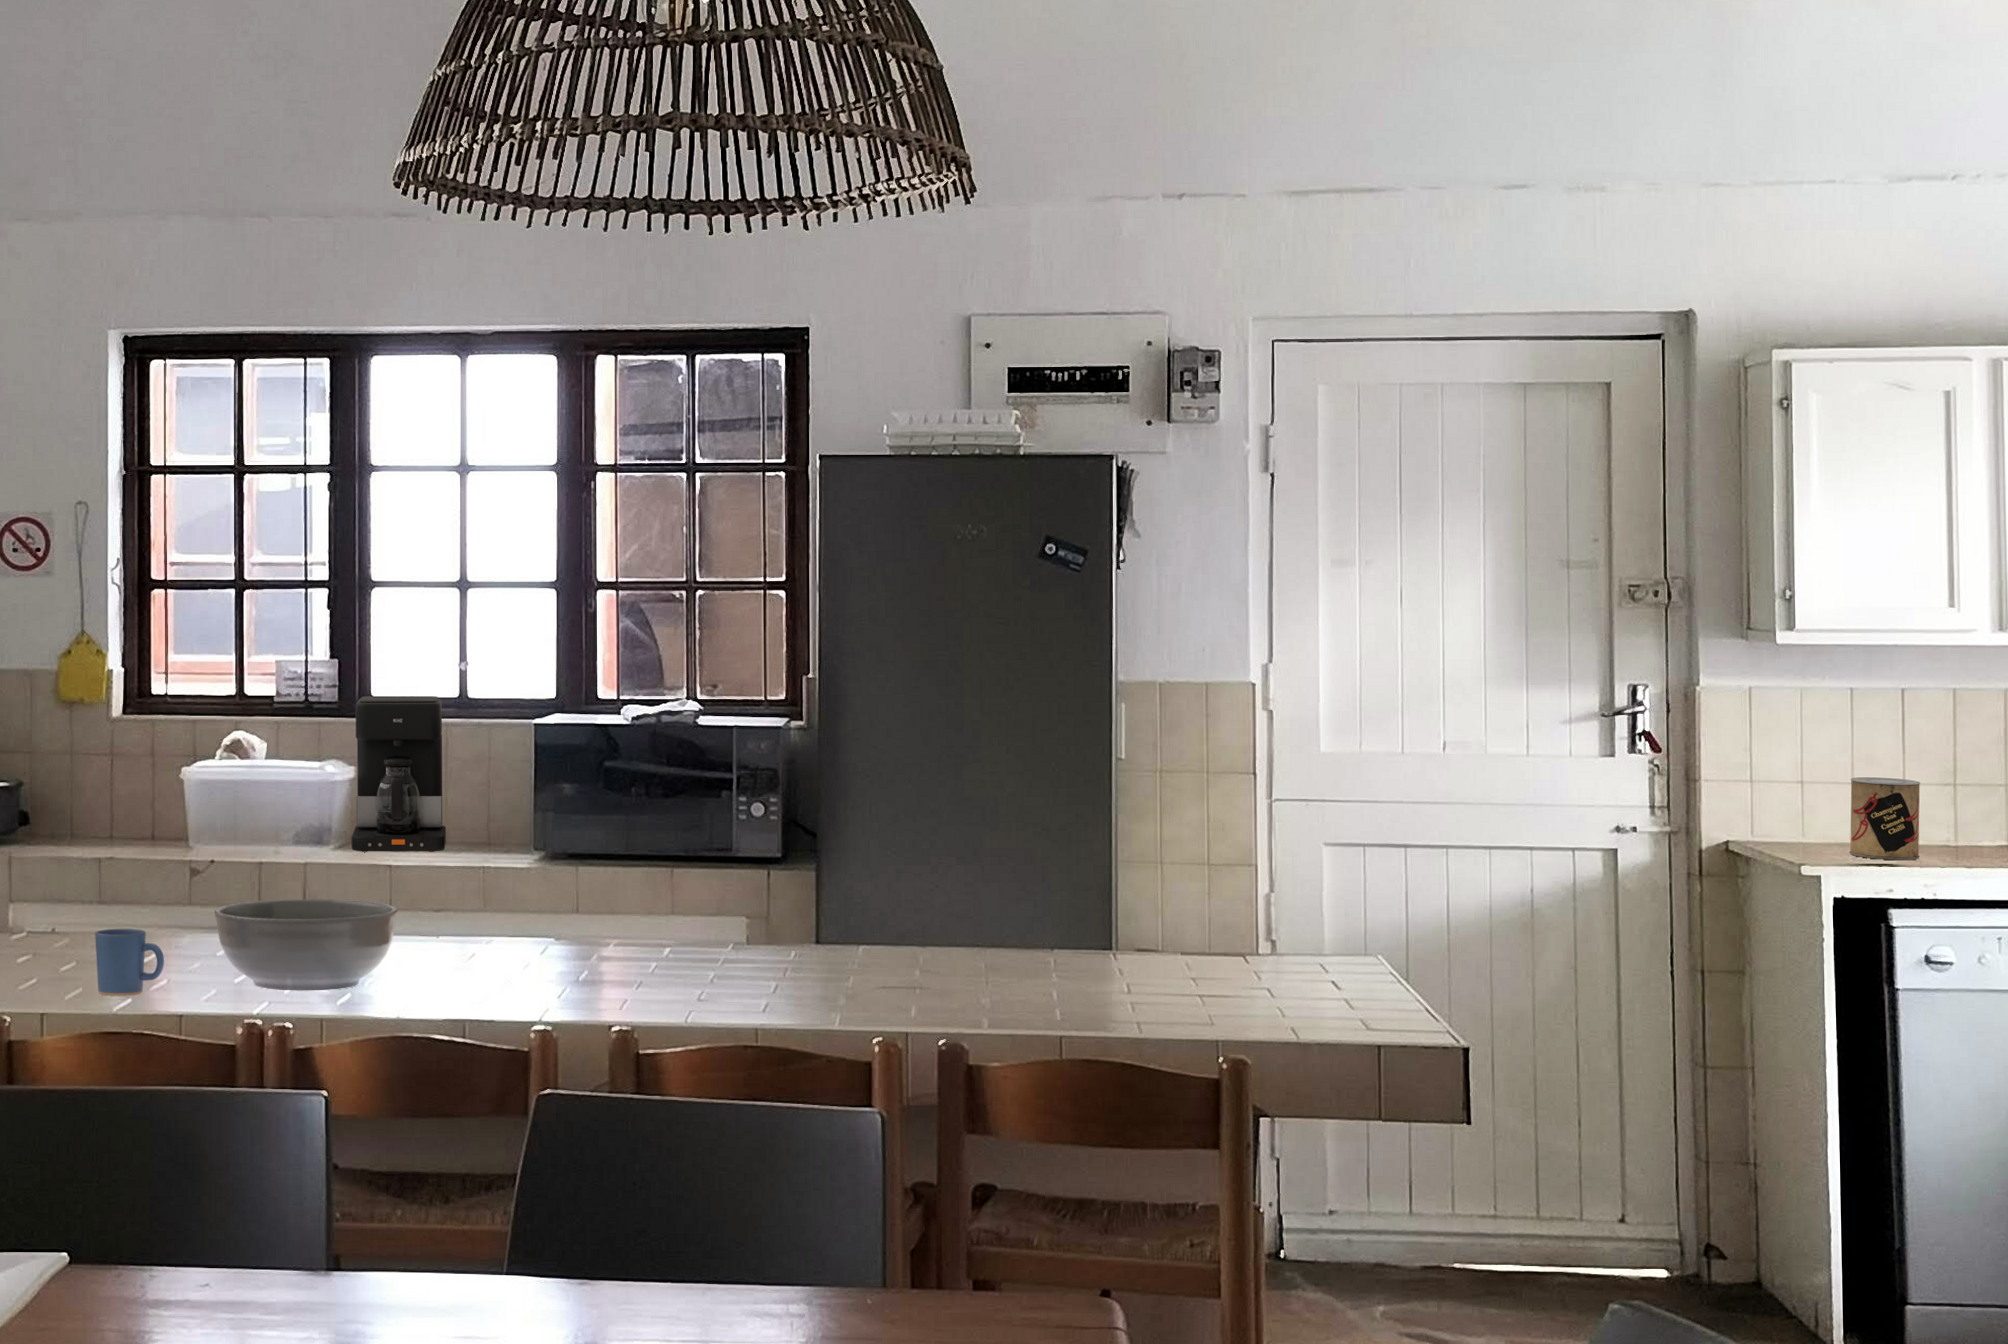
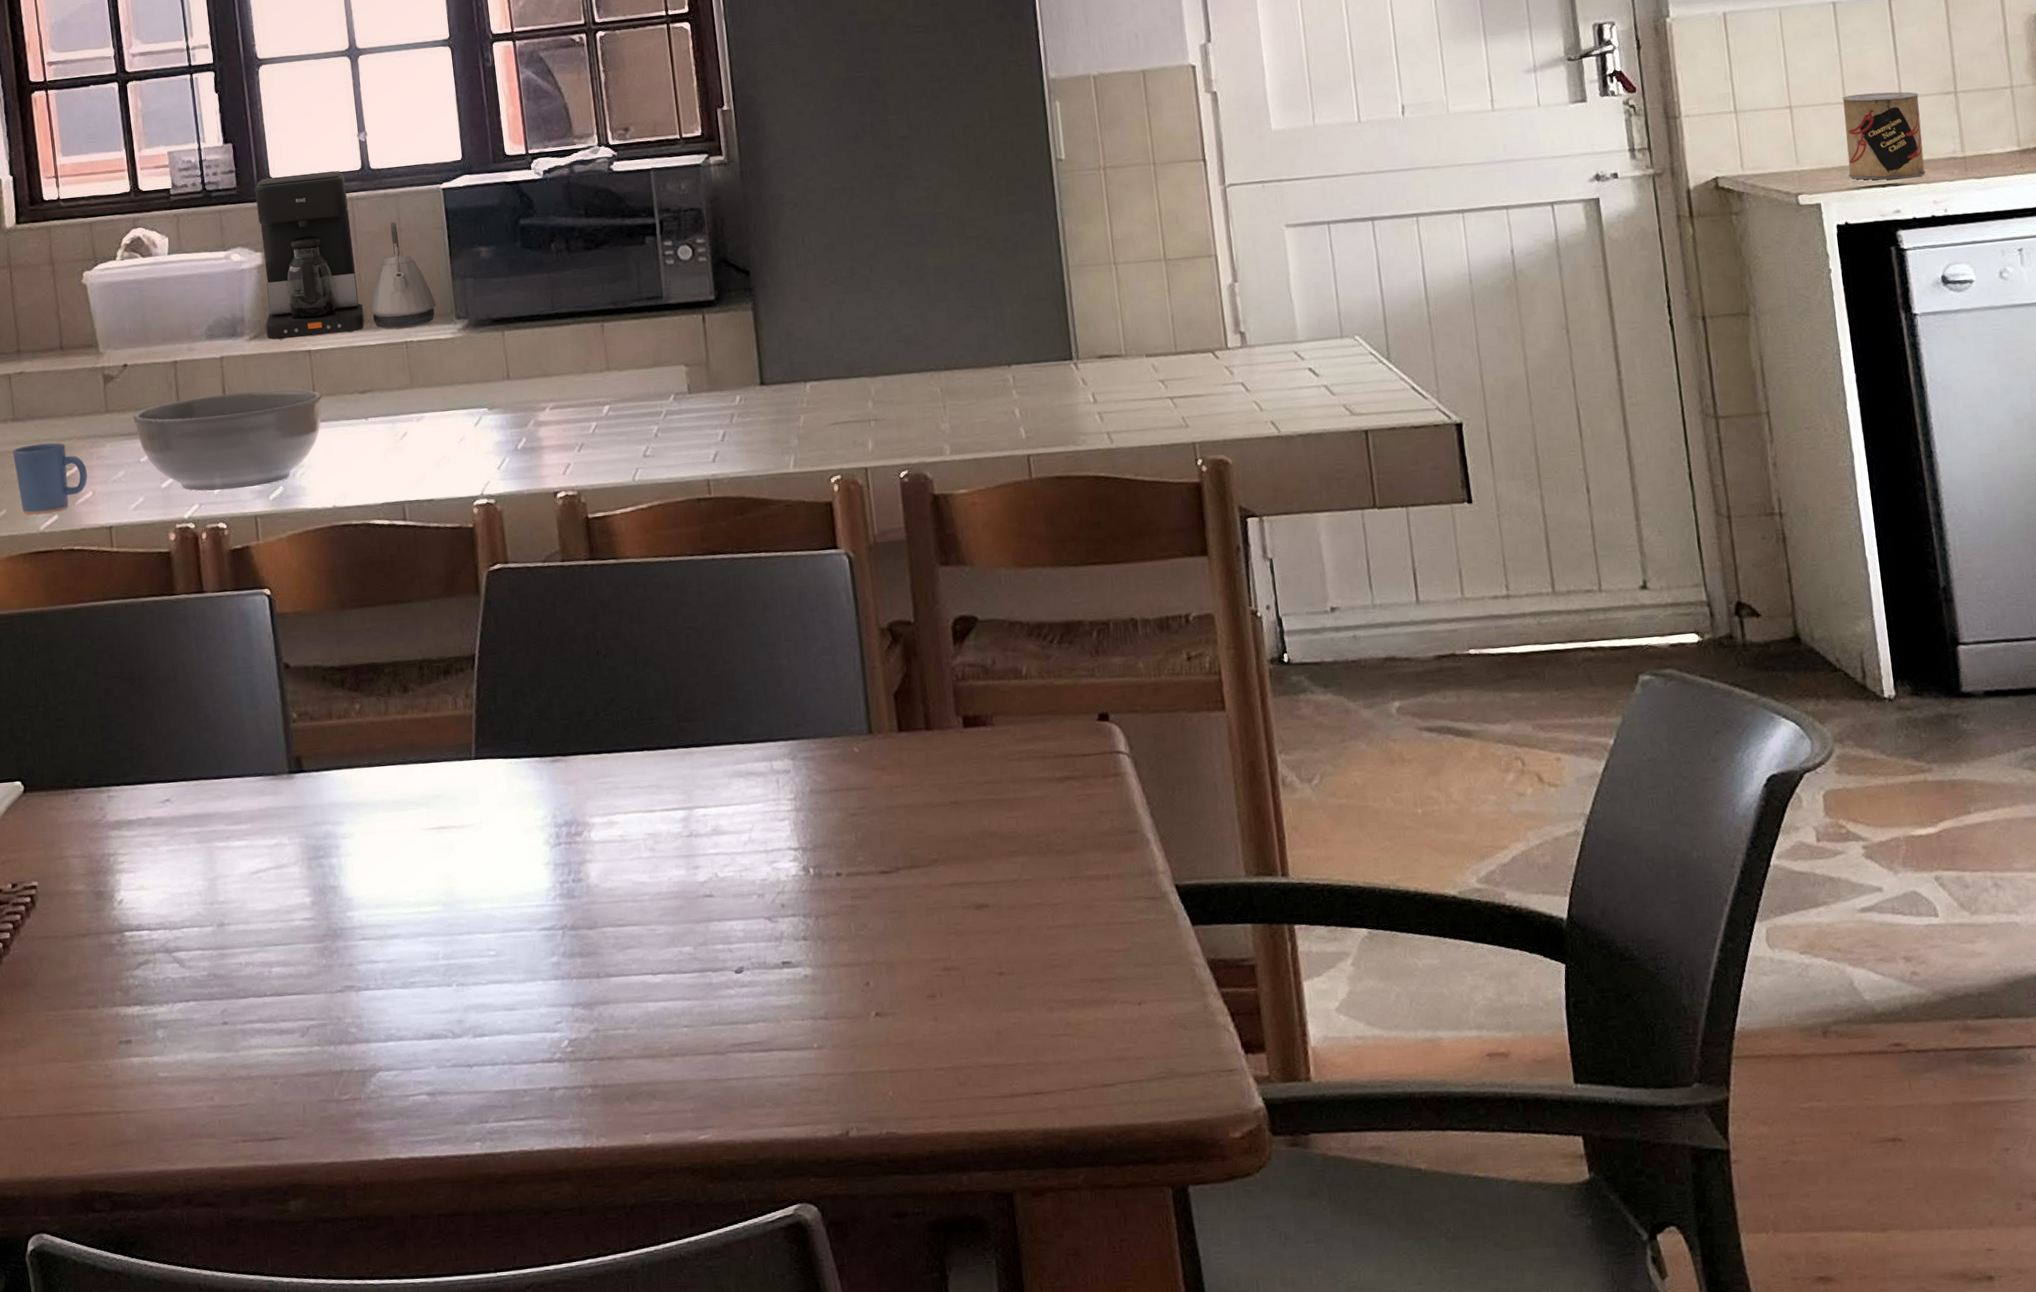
kettle: none [453,750,516,853] -> present [370,221,436,329]

